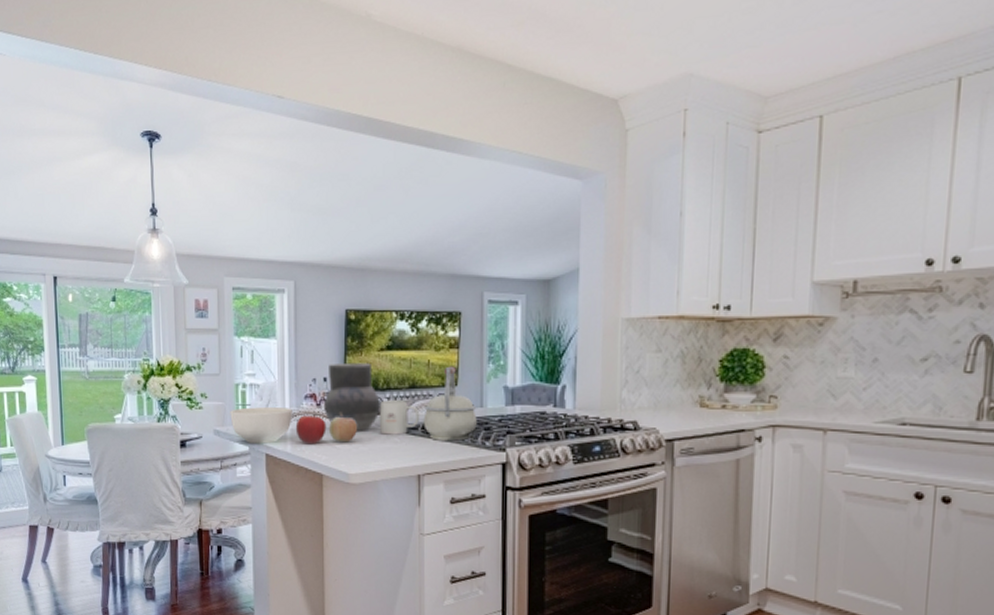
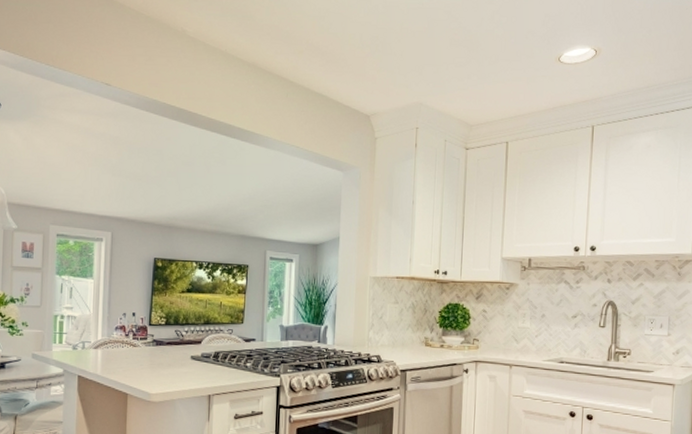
bowl: present [230,407,292,444] -> none [48,335,104,367]
fruit: present [295,413,327,445] -> none [106,342,133,369]
ceramic jug: present [323,362,380,431] -> none [131,301,180,358]
fruit: present [329,412,357,443] -> none [135,341,159,367]
mug: present [379,400,419,435] -> none [178,333,211,362]
kettle: present [423,366,477,442] -> none [215,307,258,369]

